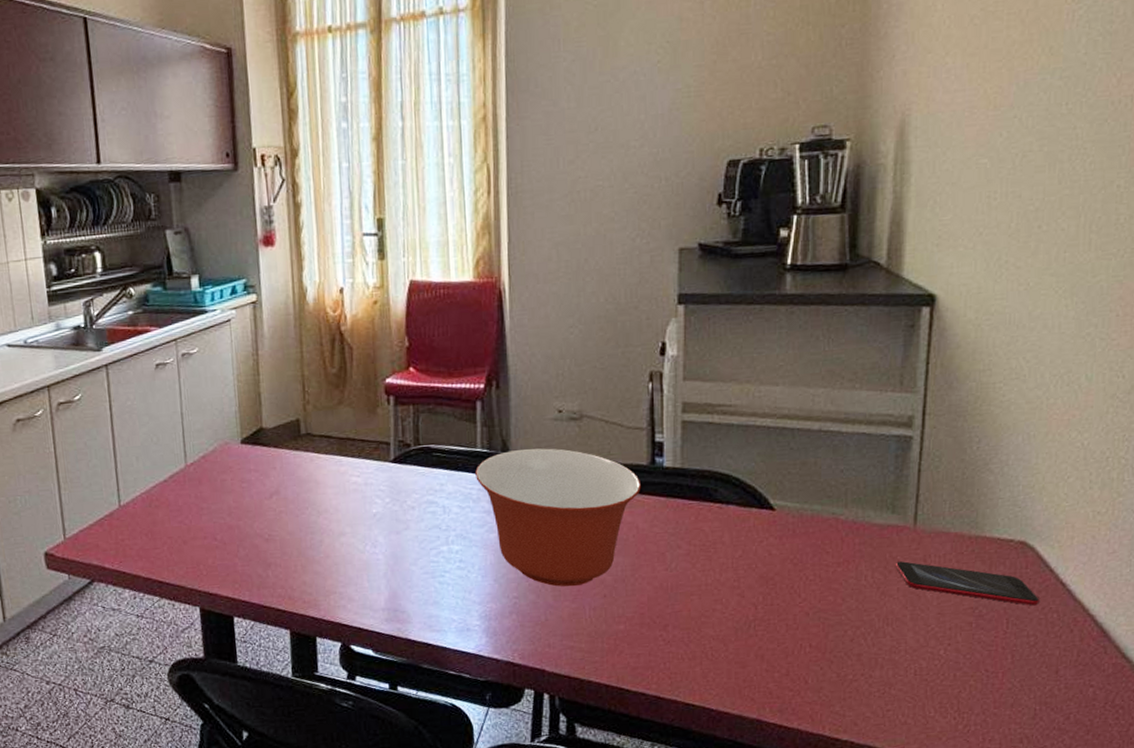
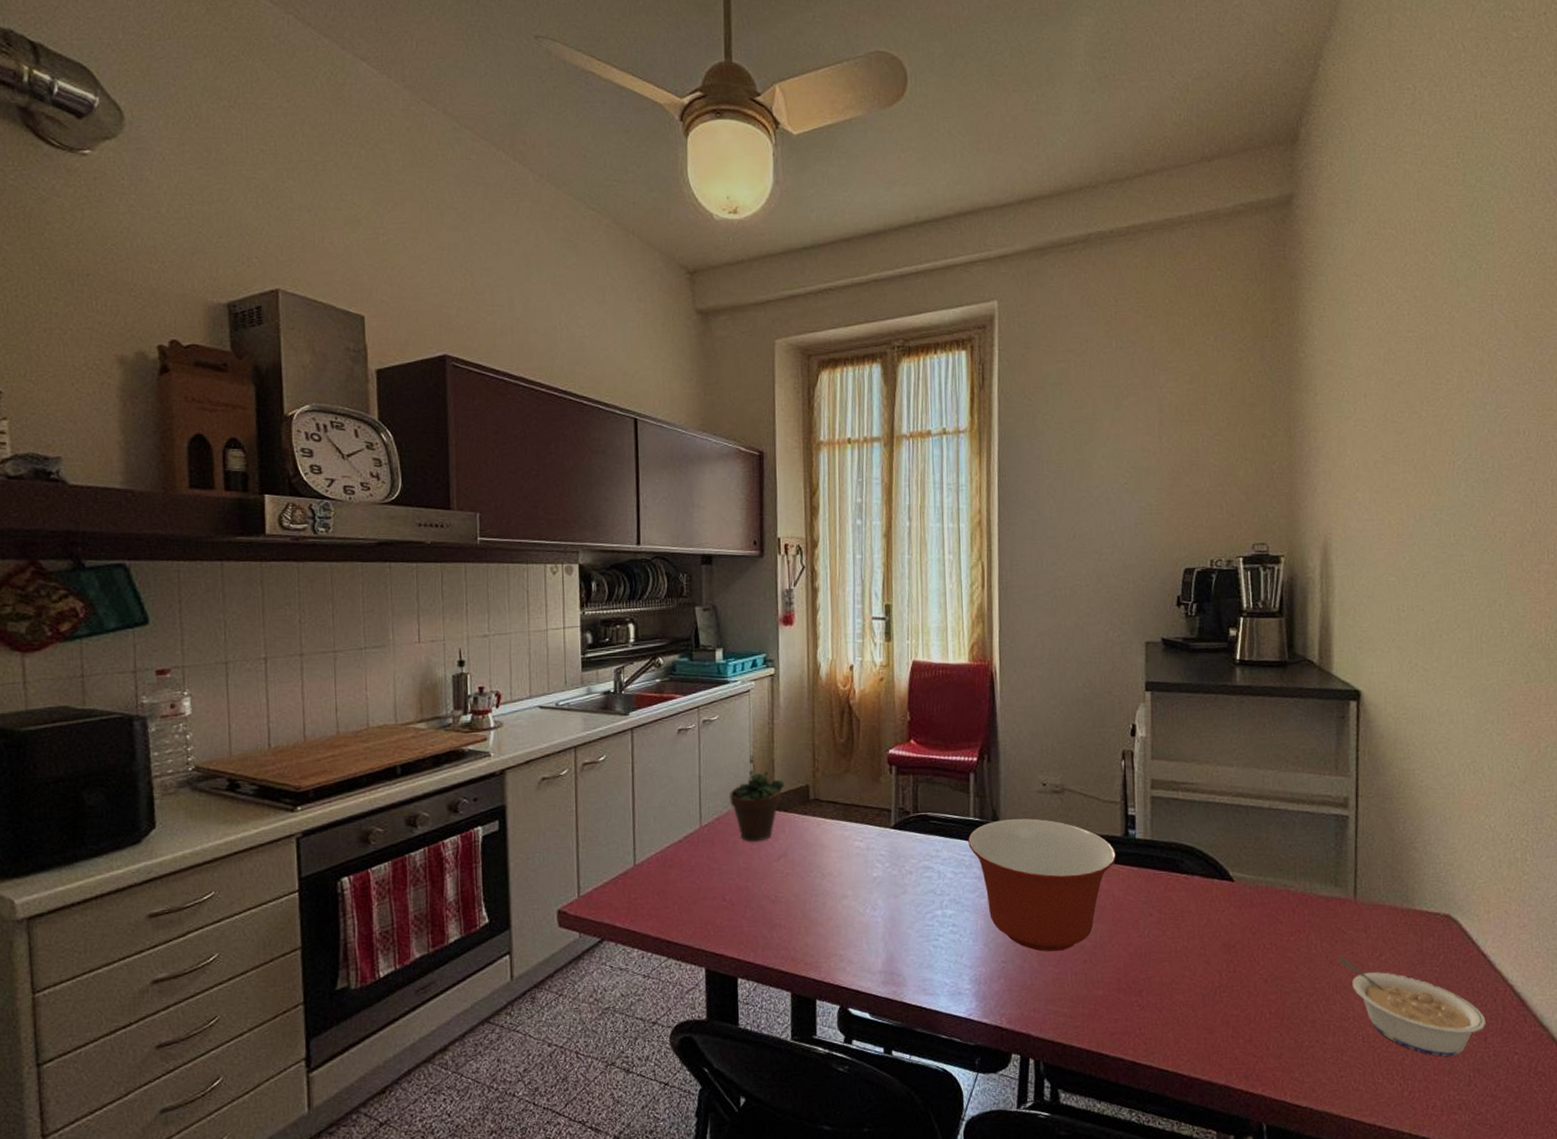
succulent plant: none [214,388,274,480] -> present [729,754,785,842]
legume: none [890,587,1059,690] -> present [1337,956,1486,1057]
smartphone: present [895,561,1041,606] -> none [1340,932,1467,976]

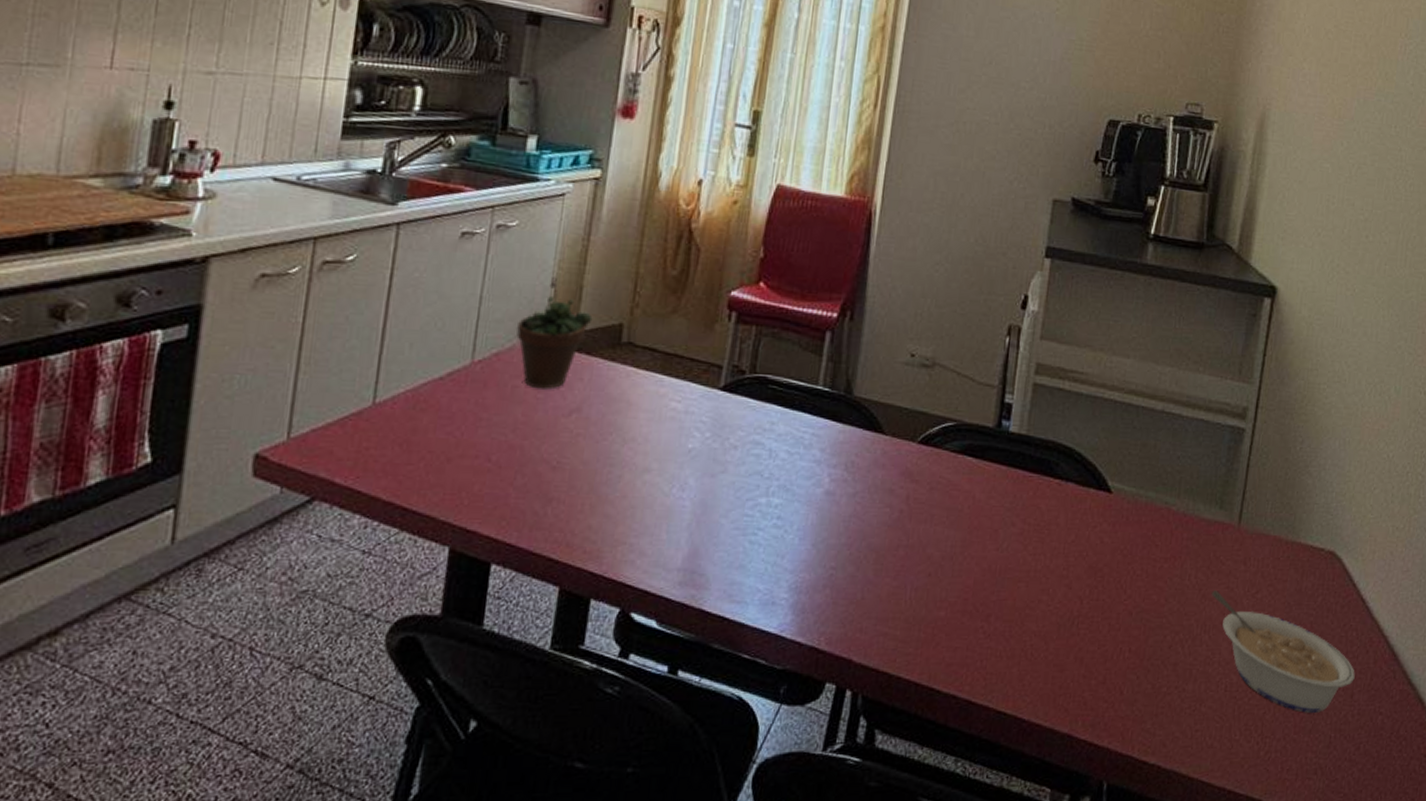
mixing bowl: present [968,818,1117,952] -> none [811,392,985,561]

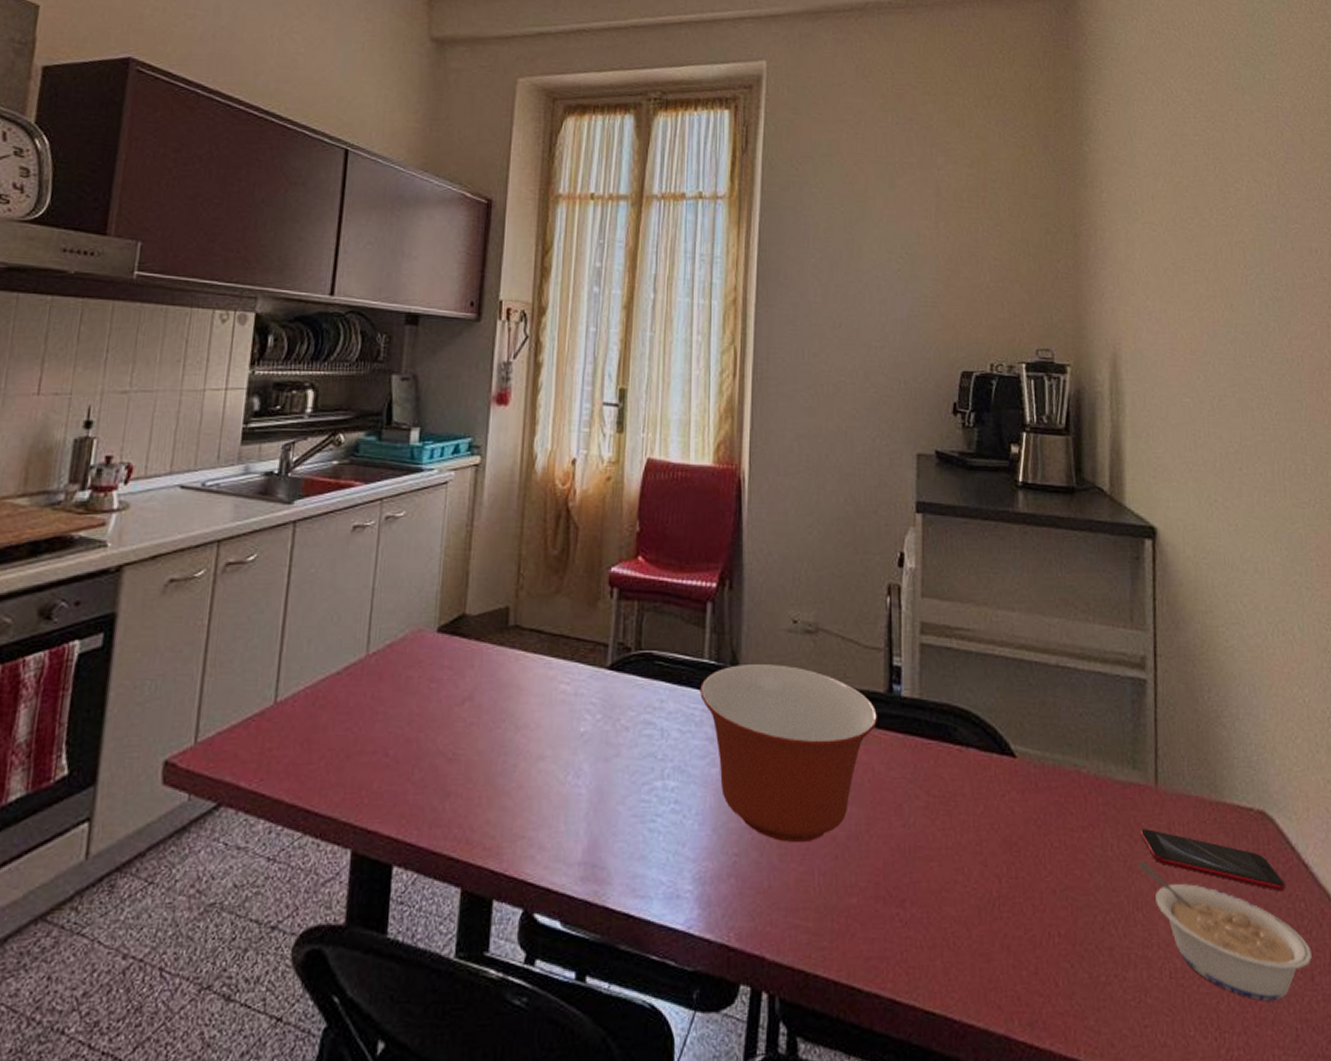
succulent plant: present [516,276,593,389] -> none [407,563,480,679]
mixing bowl: none [811,392,985,561] -> present [700,663,878,843]
smartphone: none [1217,562,1343,622] -> present [1140,829,1287,892]

